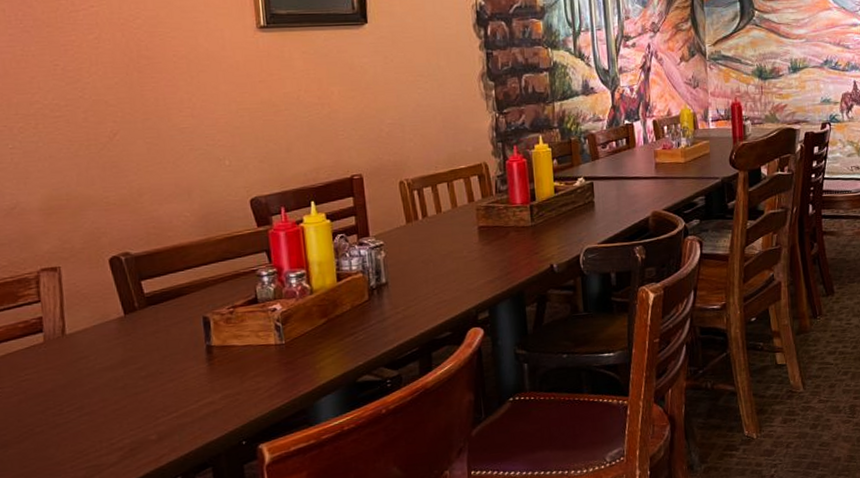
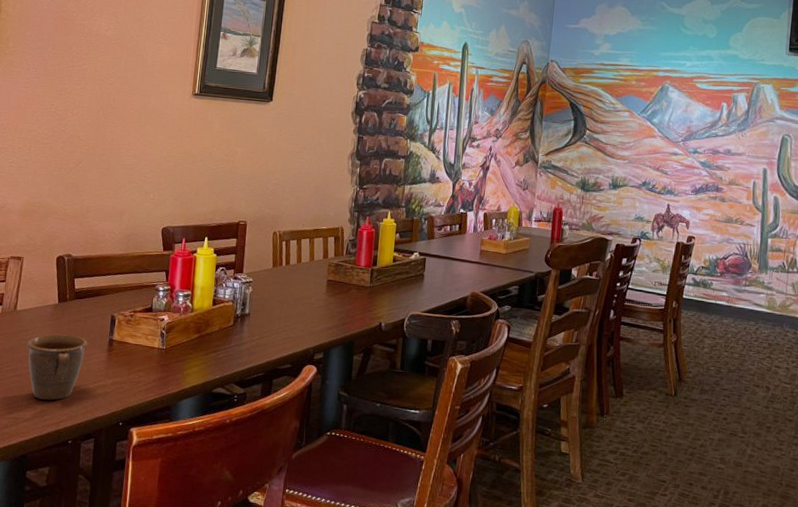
mug: none [91,350,179,436] -> present [27,334,88,400]

